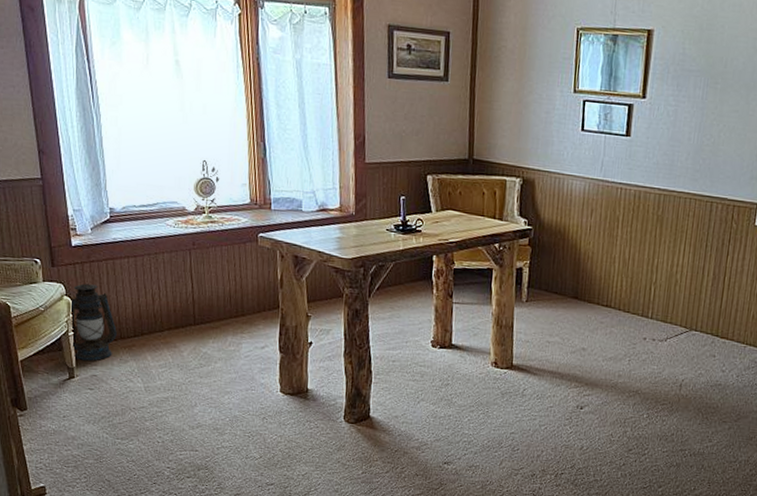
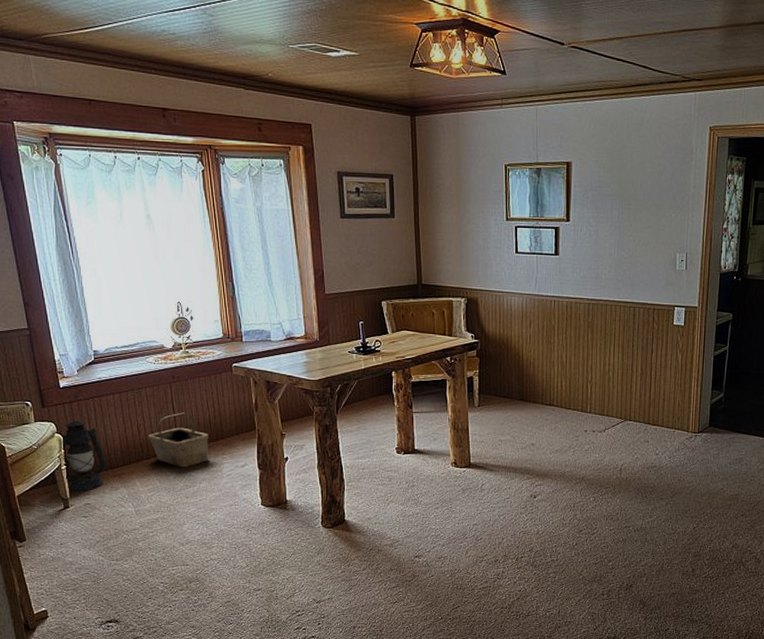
basket: none [162,283,228,345] -> present [148,412,209,468]

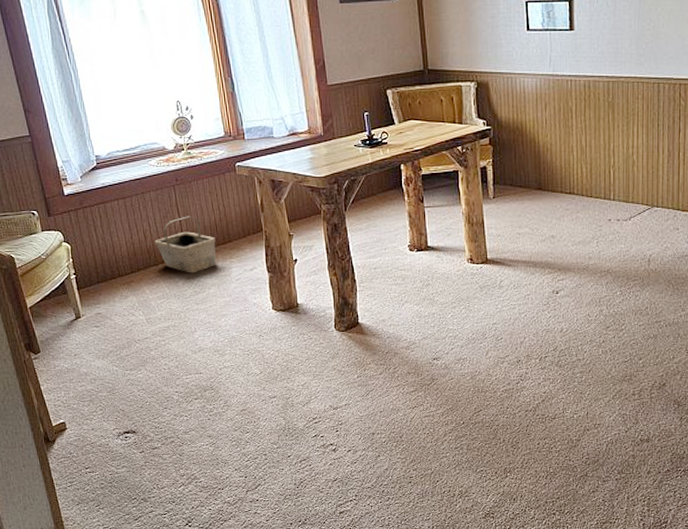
lantern: present [62,421,107,492] -> none [69,229,115,301]

